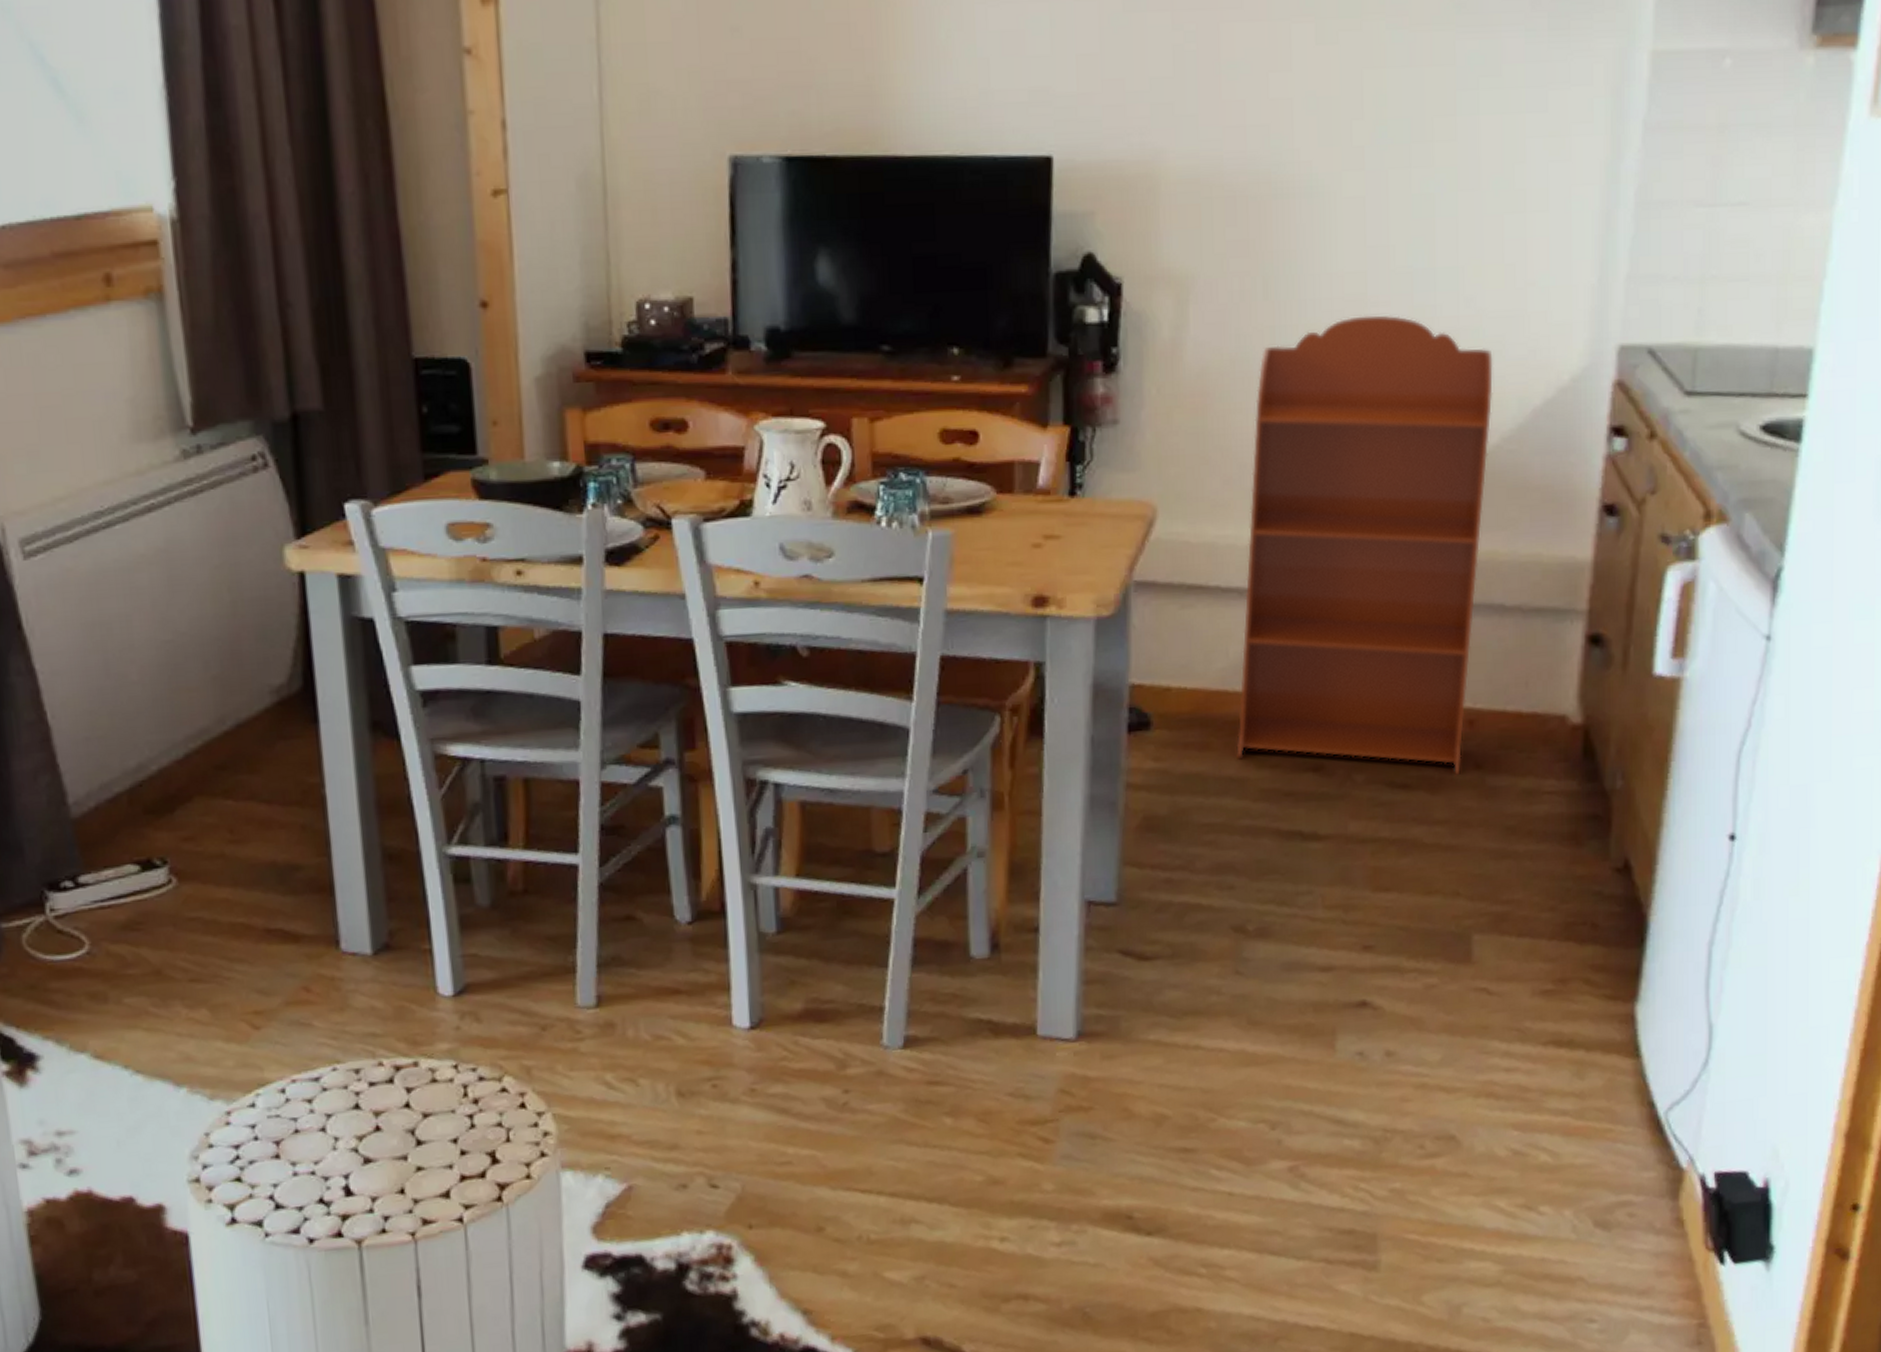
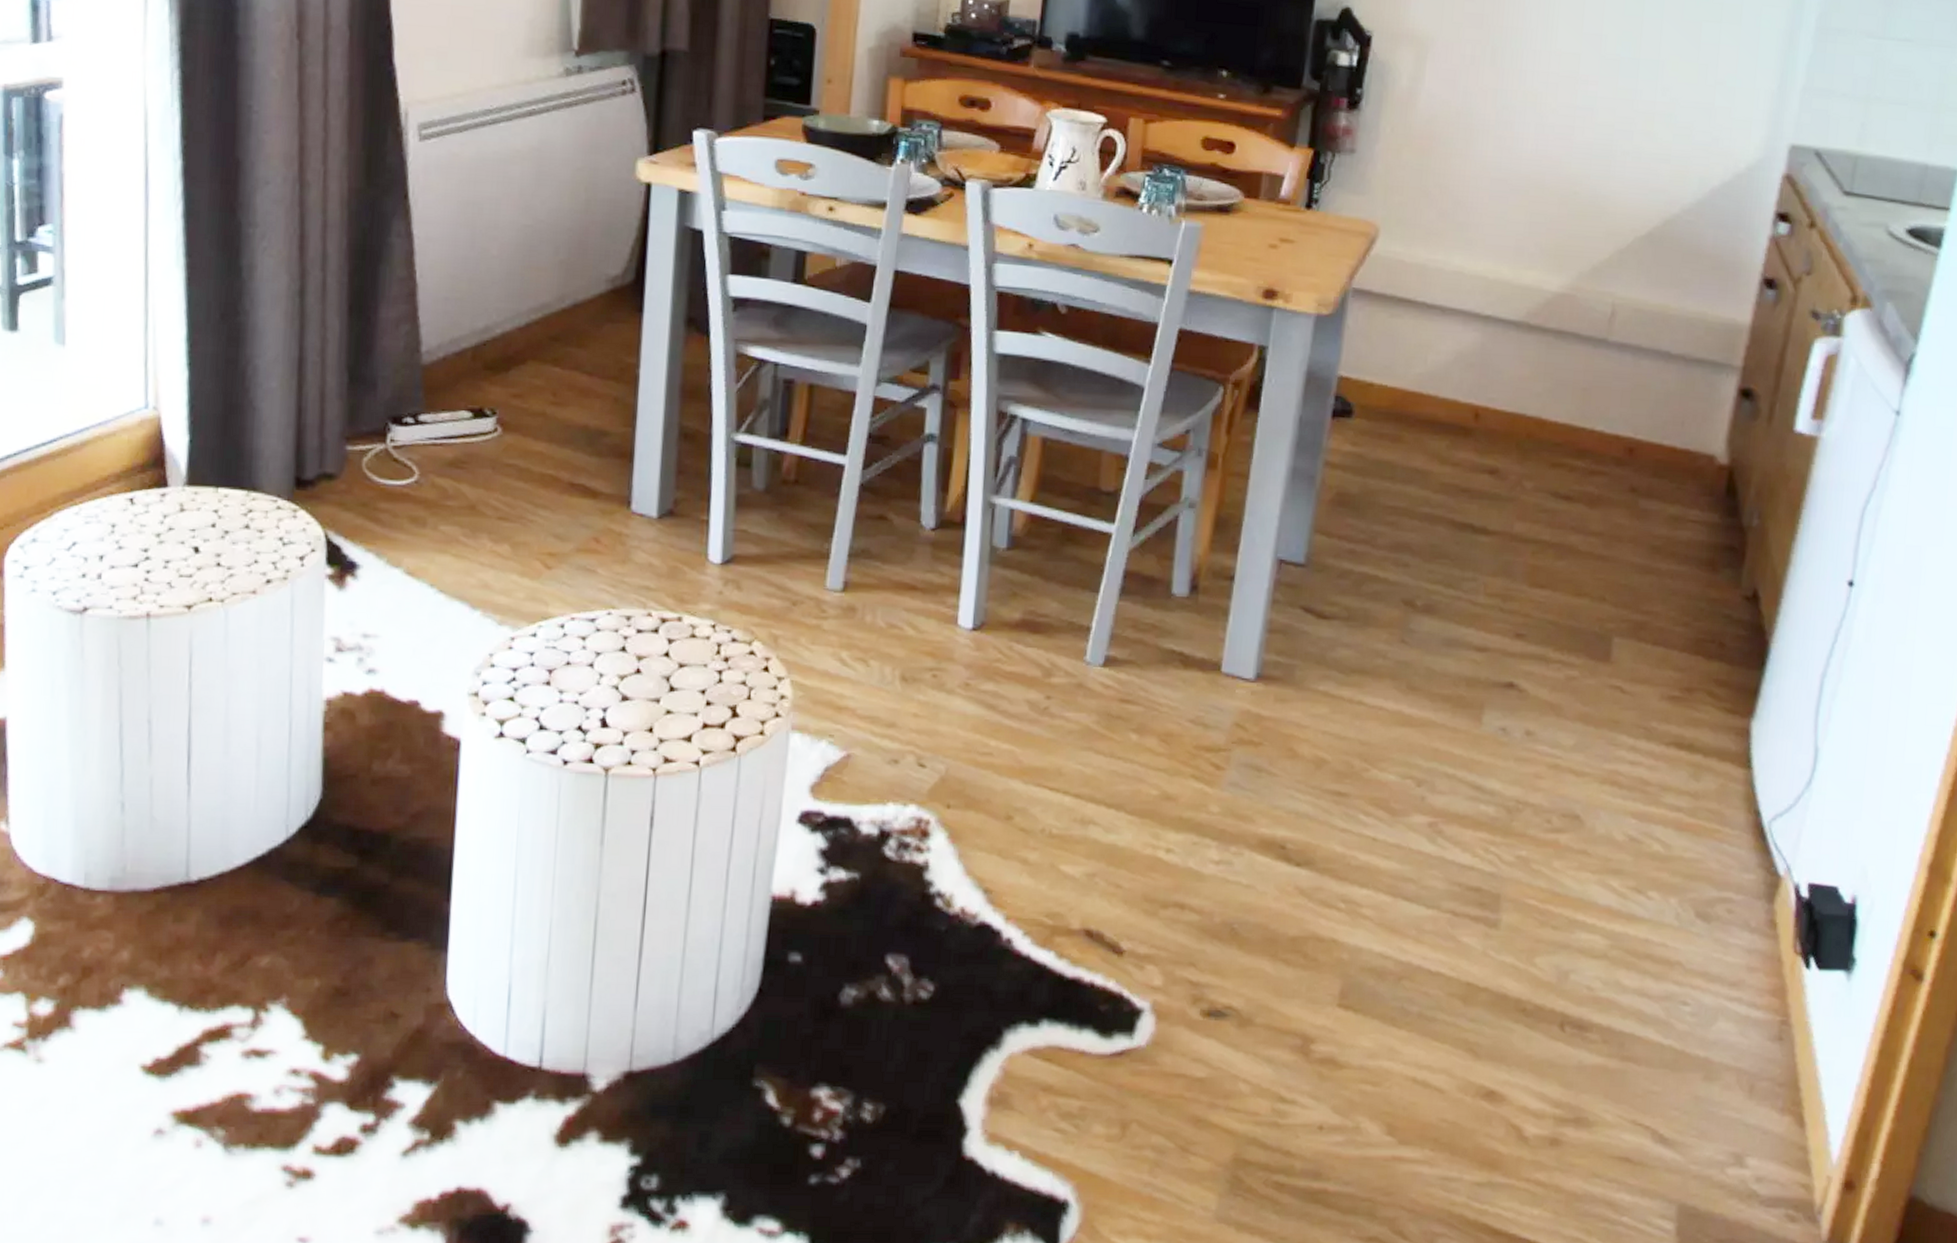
bookcase: present [1236,315,1493,776] -> none [1424,90,1681,495]

